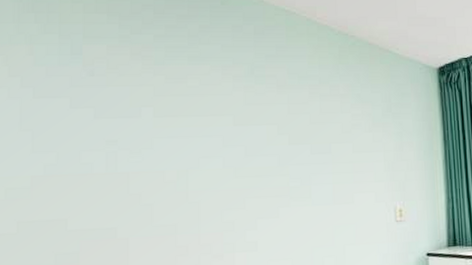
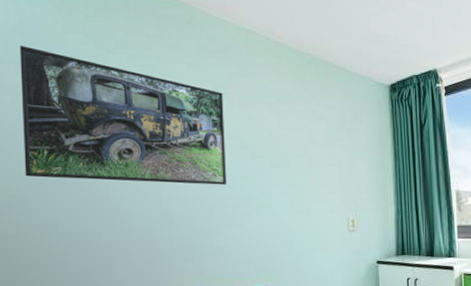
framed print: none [31,24,262,174] -> present [19,45,226,185]

